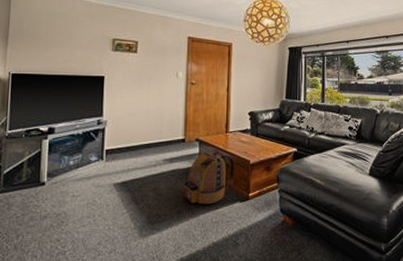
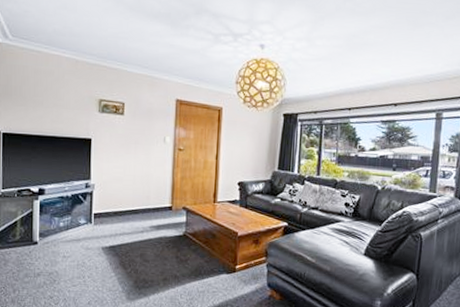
backpack: present [182,148,234,205] -> none [169,217,222,274]

